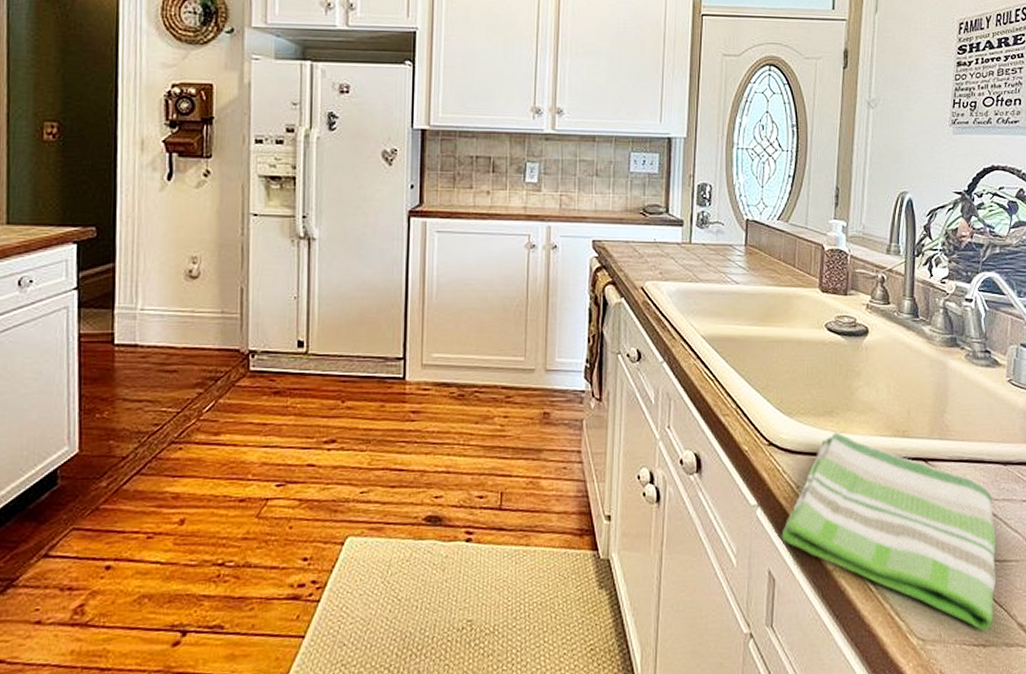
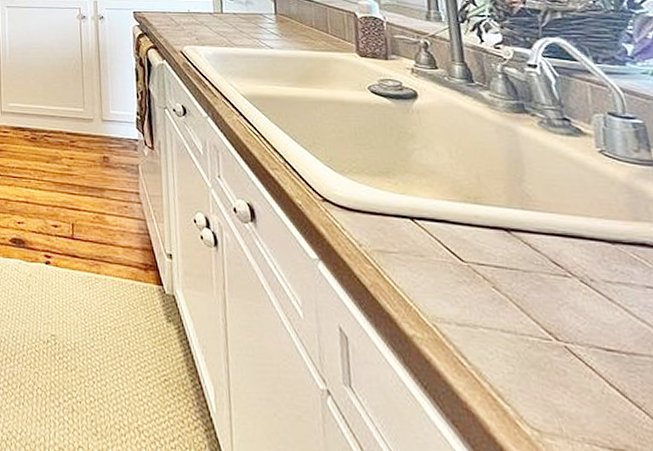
dish towel: present [781,432,997,631] -> none [348,193,632,434]

